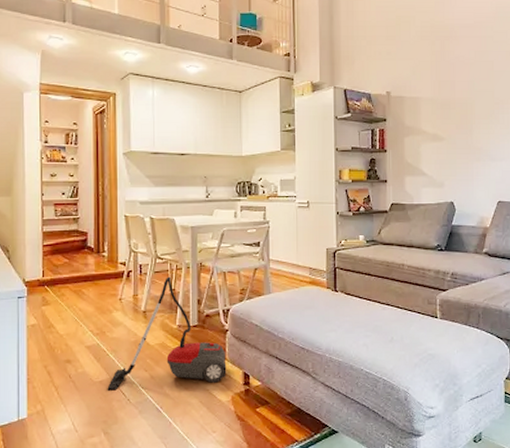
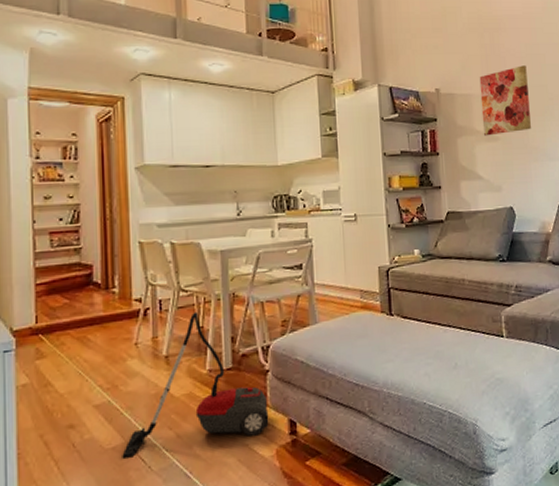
wall art: none [428,71,475,136] -> present [479,65,531,136]

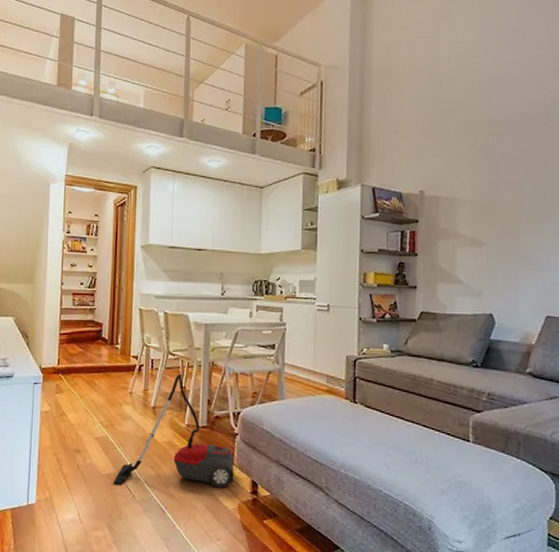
wall art: present [479,65,531,136] -> none [467,171,523,241]

